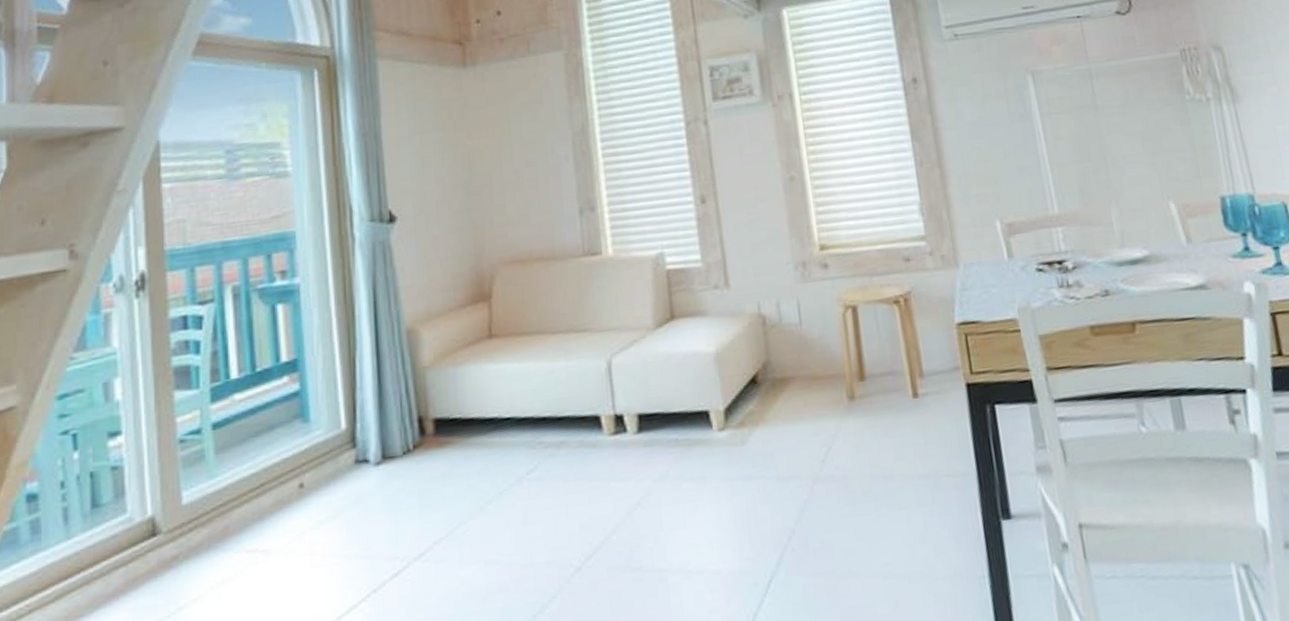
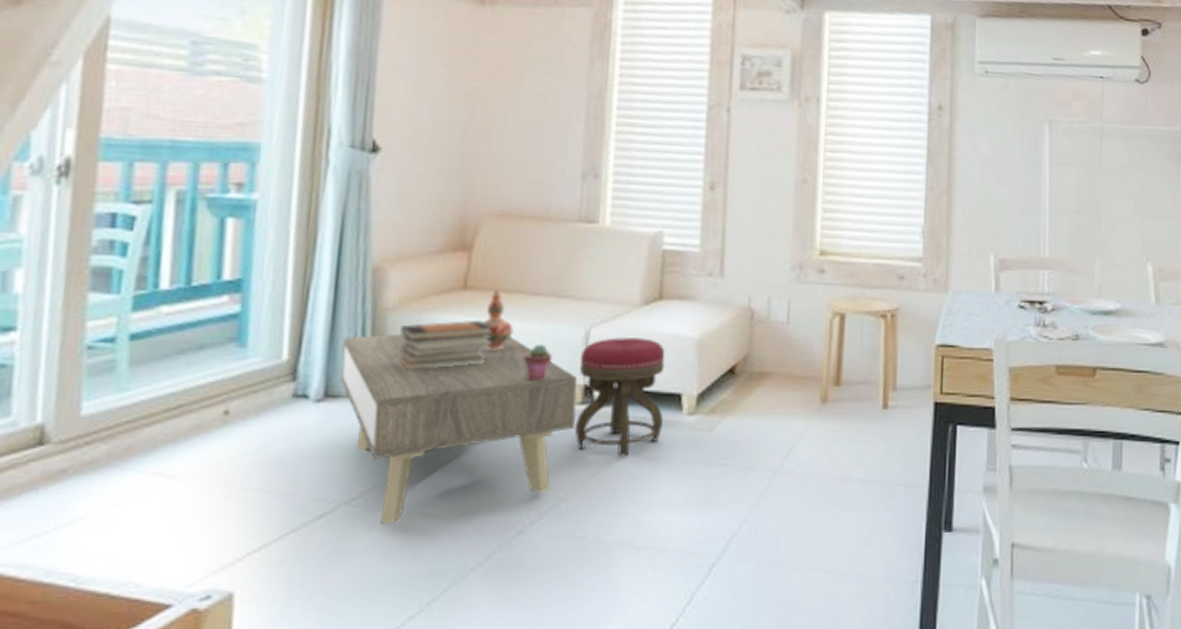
coffee table: none [391,377,612,575] -> present [341,333,578,523]
book stack: none [438,365,523,424] -> present [399,319,493,371]
decorative vase: none [512,332,541,394] -> present [483,288,514,350]
potted succulent: none [553,380,581,418] -> present [522,343,553,381]
stool: none [606,360,696,482] -> present [574,336,666,457]

